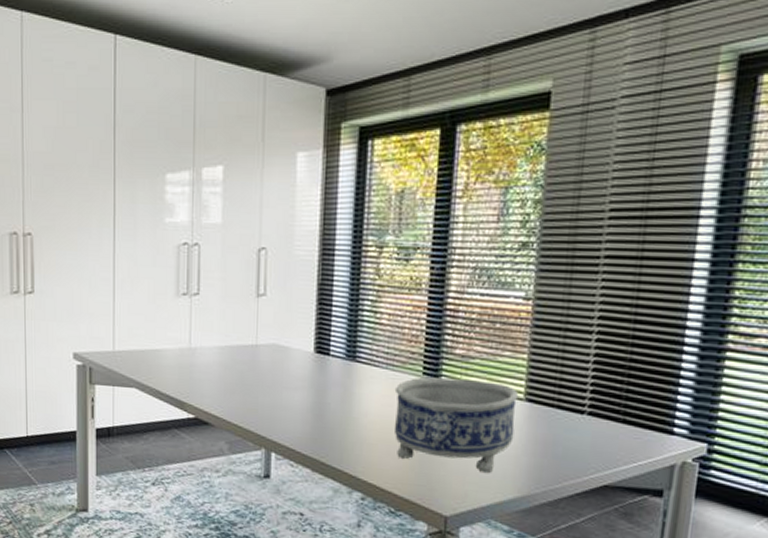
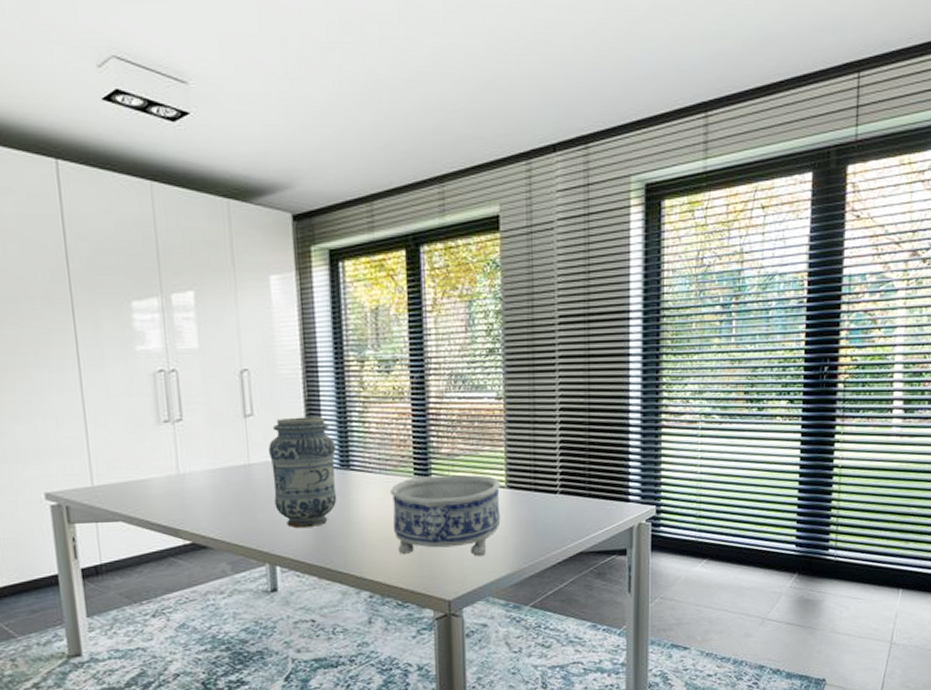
vase: none [277,300,344,417] -> present [269,416,337,528]

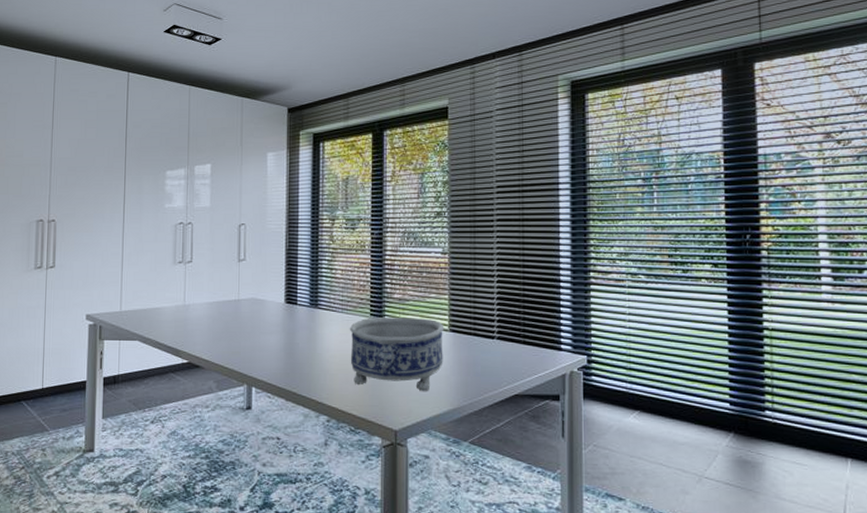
vase: present [269,416,337,528] -> none [255,263,307,355]

